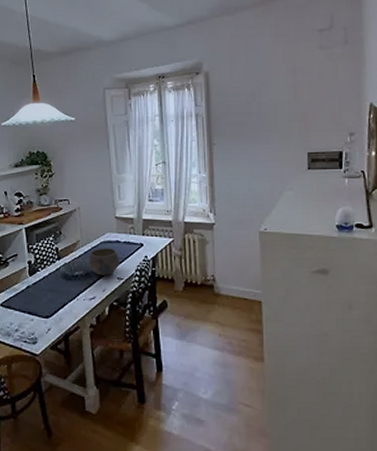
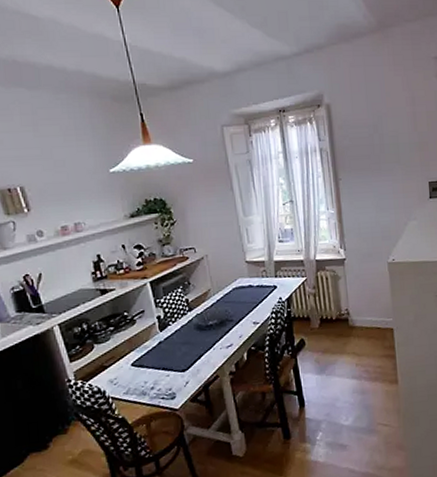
bowl: present [89,248,120,276] -> none [222,293,255,322]

